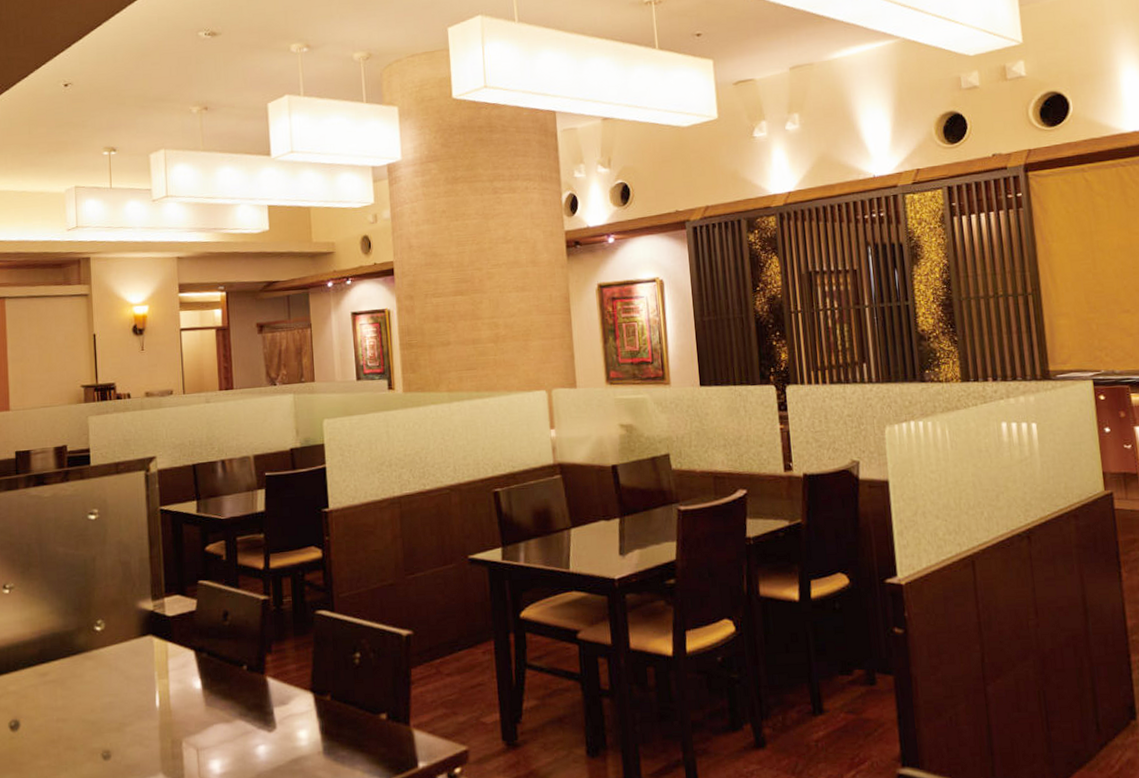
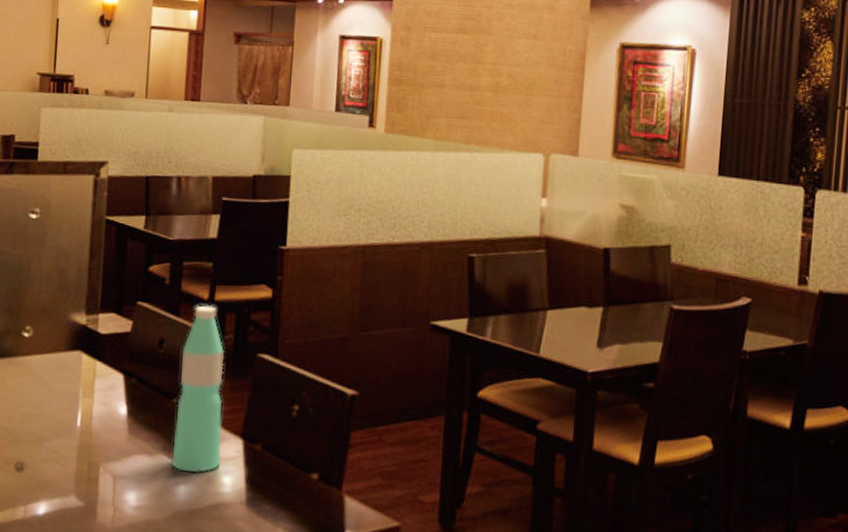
water bottle: none [245,574,295,733] -> present [171,305,224,473]

